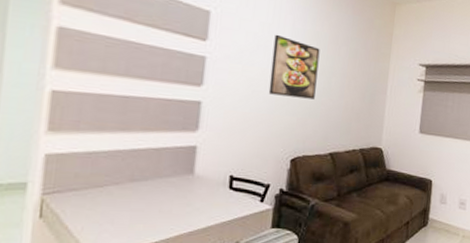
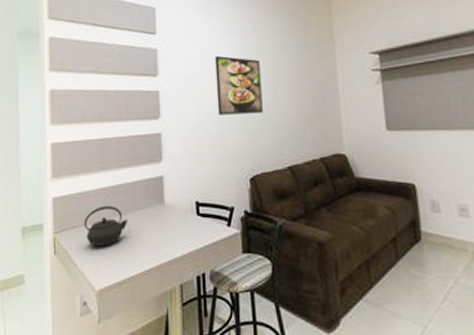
kettle: none [86,169,147,213] -> present [83,205,129,247]

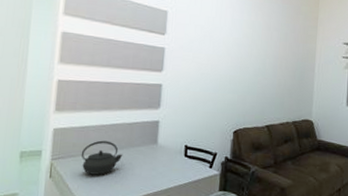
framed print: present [215,55,263,116] -> none [214,25,255,79]

